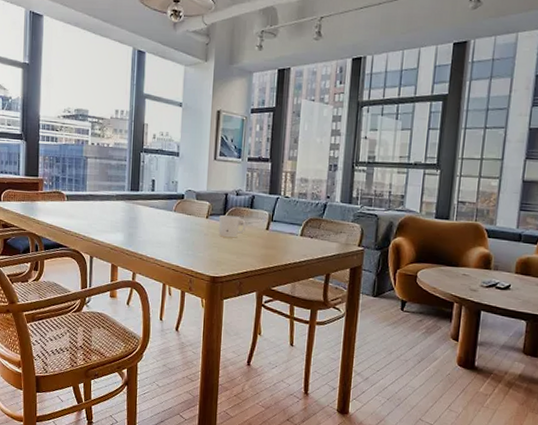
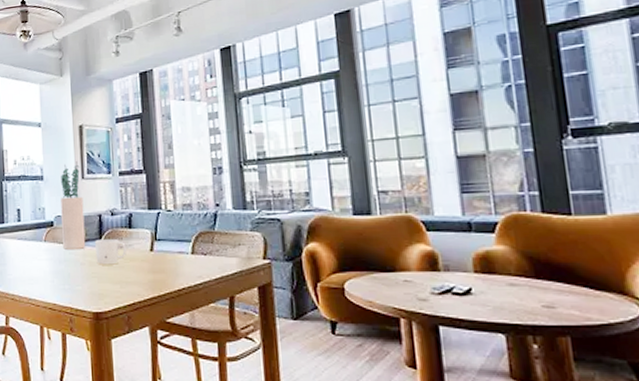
vase: none [190,143,214,223] -> present [61,161,86,251]

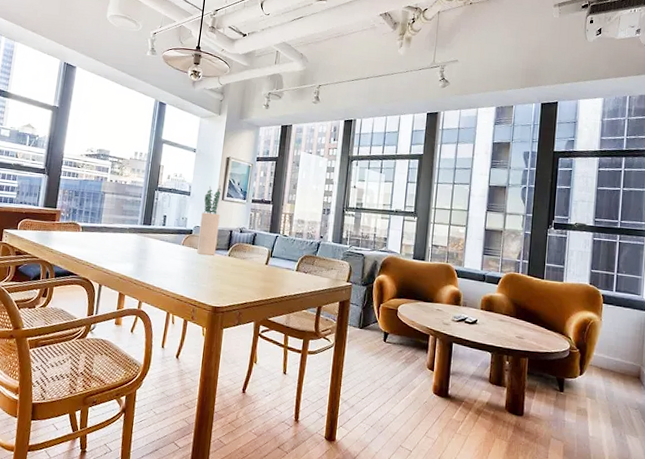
mug: present [95,238,126,265] -> none [222,249,248,272]

